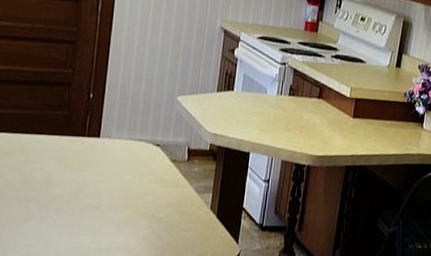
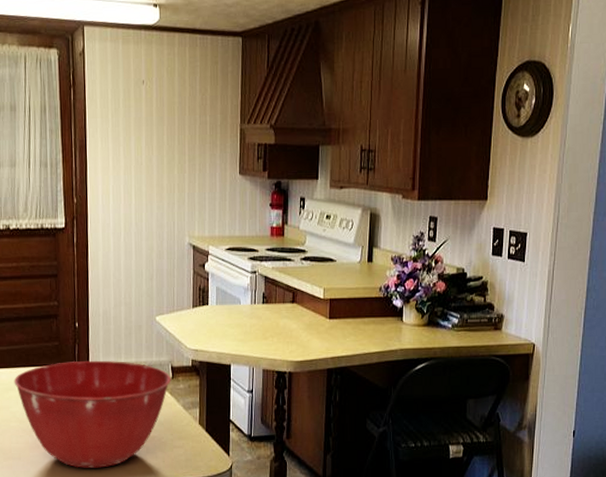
mixing bowl: none [13,132,187,246] -> present [14,360,171,468]

